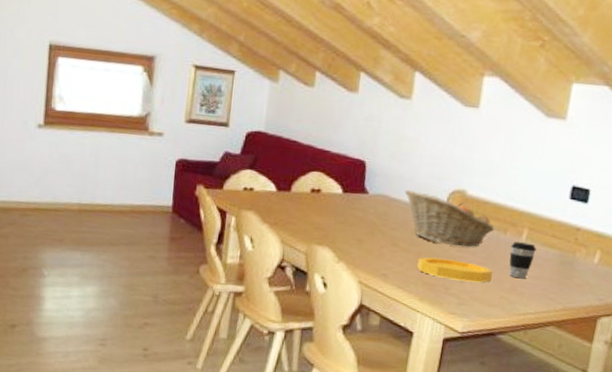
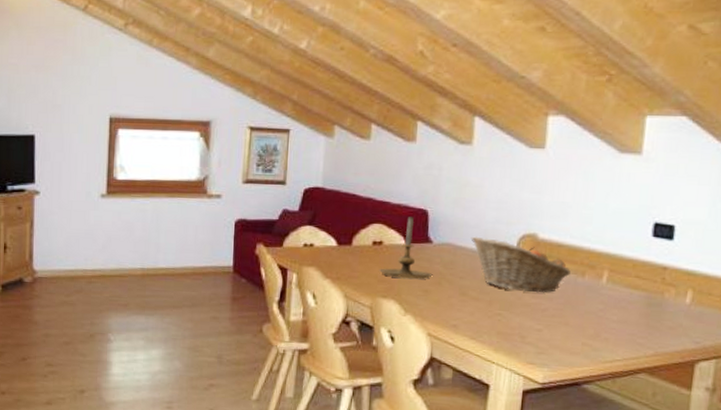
candle holder: none [315,166,367,228] -> present [378,217,433,279]
plate: present [417,257,492,283] -> none [489,305,572,330]
coffee cup: present [509,242,537,279] -> none [590,285,619,324]

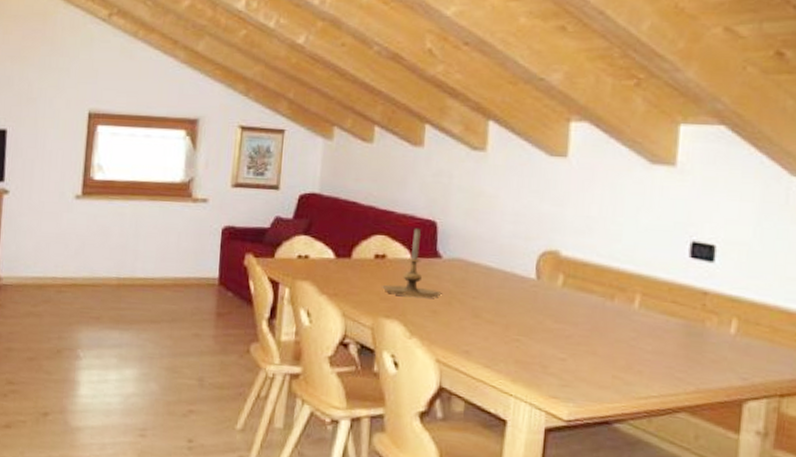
fruit basket: present [470,236,571,293] -> none [484,252,598,317]

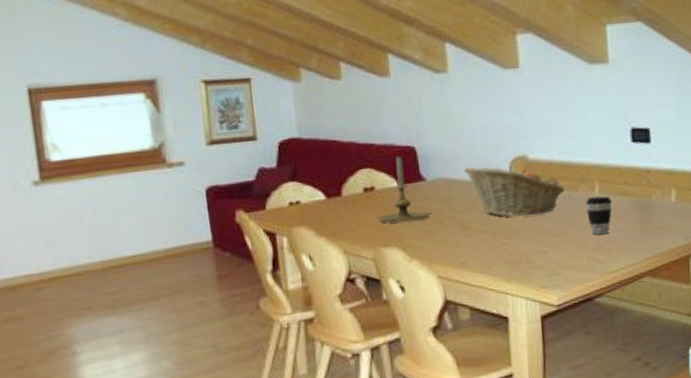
fruit basket: none [484,252,598,317] -> present [463,166,565,217]
coffee cup: none [620,310,654,355] -> present [586,196,612,235]

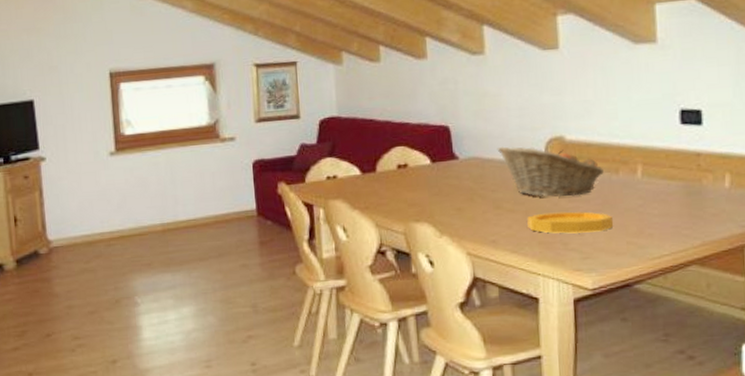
candle holder: present [375,156,432,223] -> none [407,135,464,199]
plate: none [495,229,574,253] -> present [527,211,613,234]
coffee cup: present [586,196,612,235] -> none [627,179,656,220]

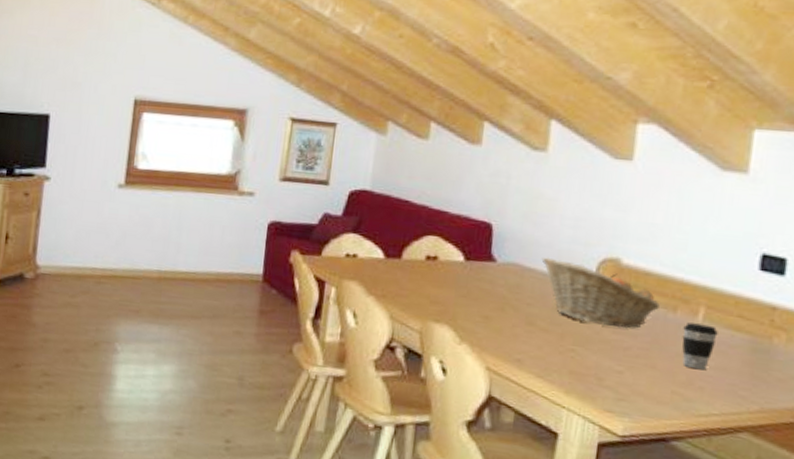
plate: present [527,211,613,234] -> none [560,339,660,374]
coffee cup: none [627,179,656,220] -> present [682,322,718,370]

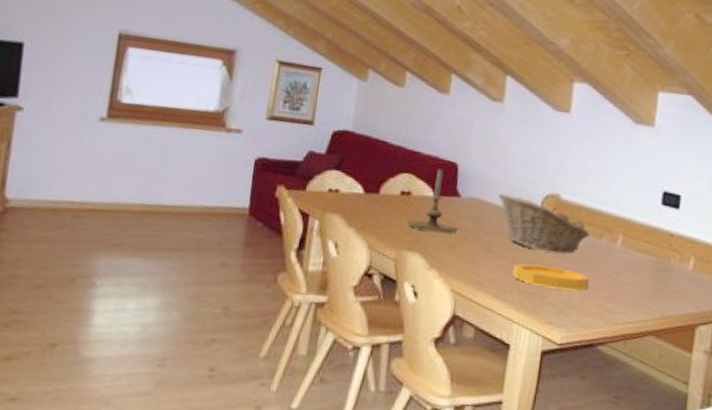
candle holder: none [431,230,495,303] -> present [405,168,460,233]
plate: none [560,339,660,374] -> present [512,263,589,291]
coffee cup: present [682,322,718,370] -> none [606,247,632,287]

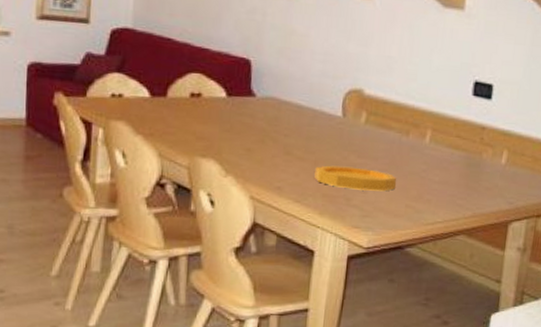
candle holder: present [405,168,460,233] -> none [196,66,256,136]
fruit basket: present [498,193,589,253] -> none [296,90,395,153]

